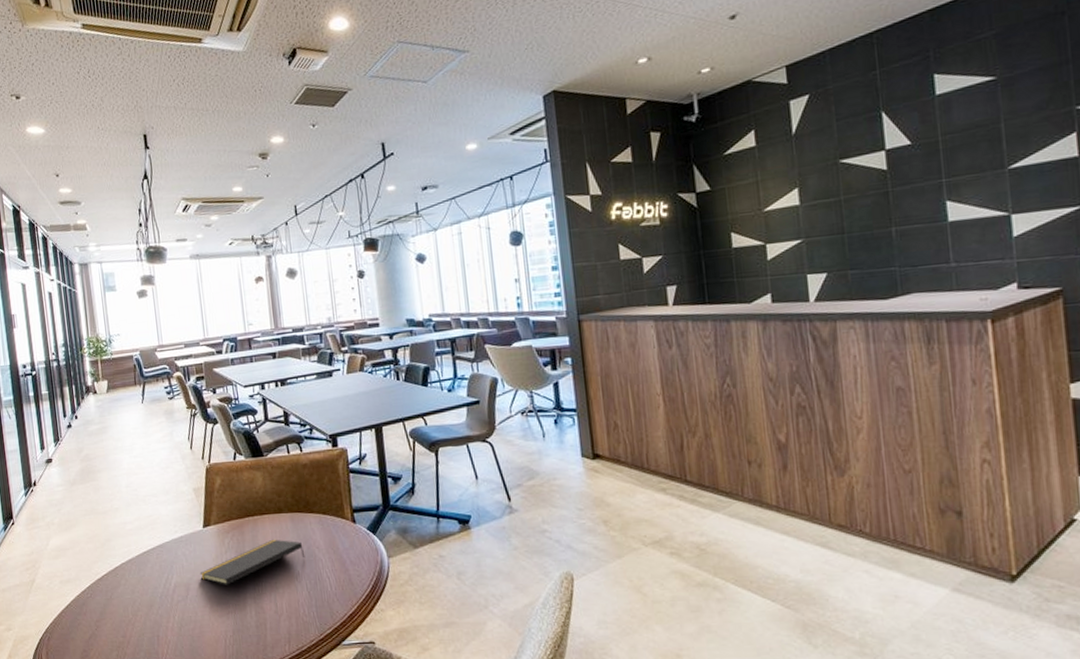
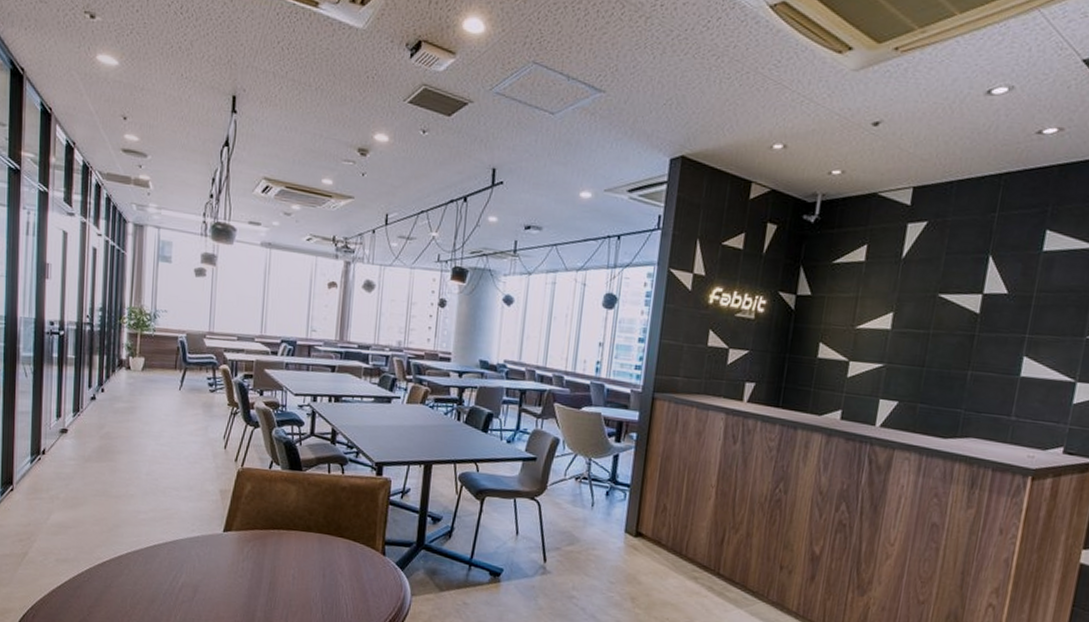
notepad: present [200,539,306,585] -> none [211,556,327,594]

